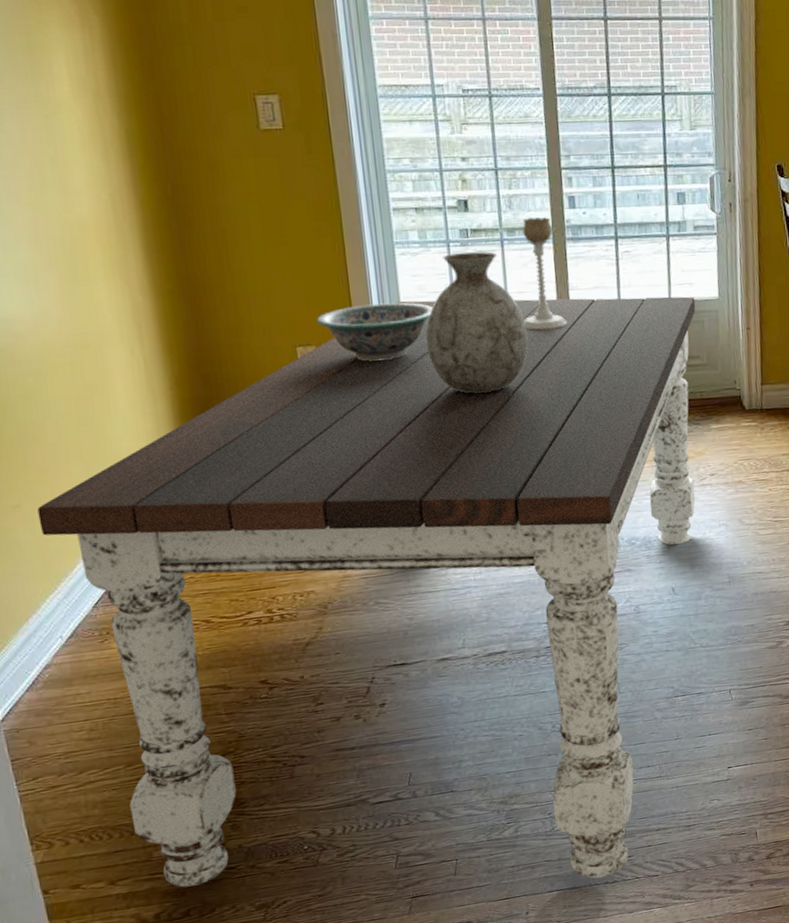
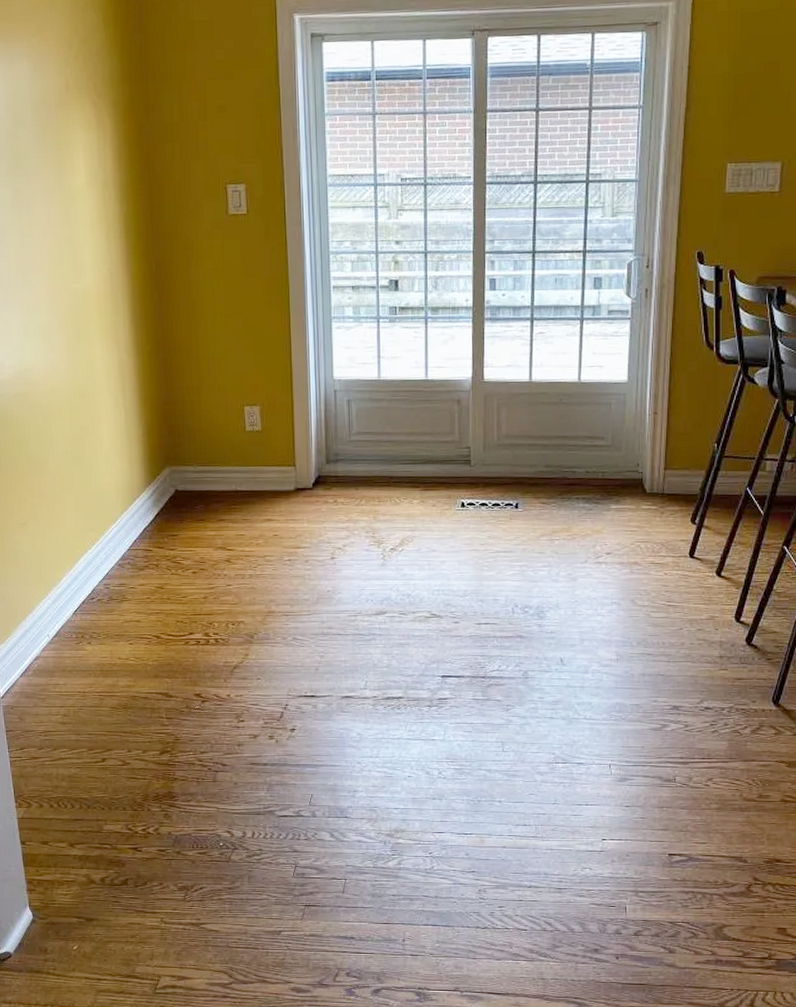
dining table: present [37,296,696,888] -> none [38,370,604,922]
decorative bowl: present [317,302,433,361] -> none [263,371,361,423]
vase: present [425,251,528,394] -> none [353,327,443,458]
candle holder: present [522,216,568,330] -> none [440,297,480,403]

